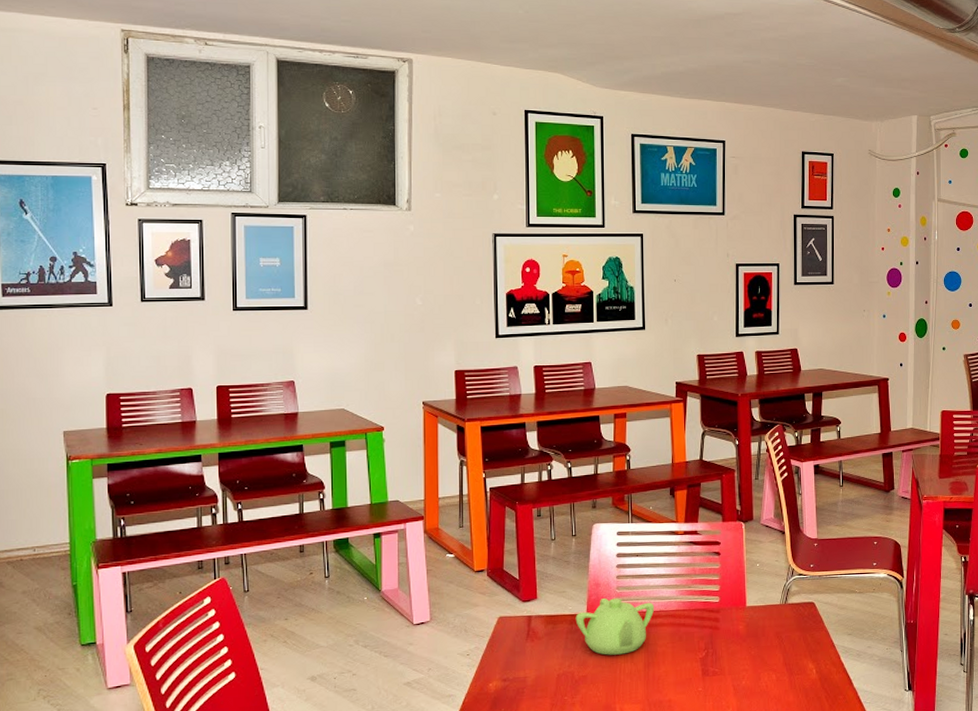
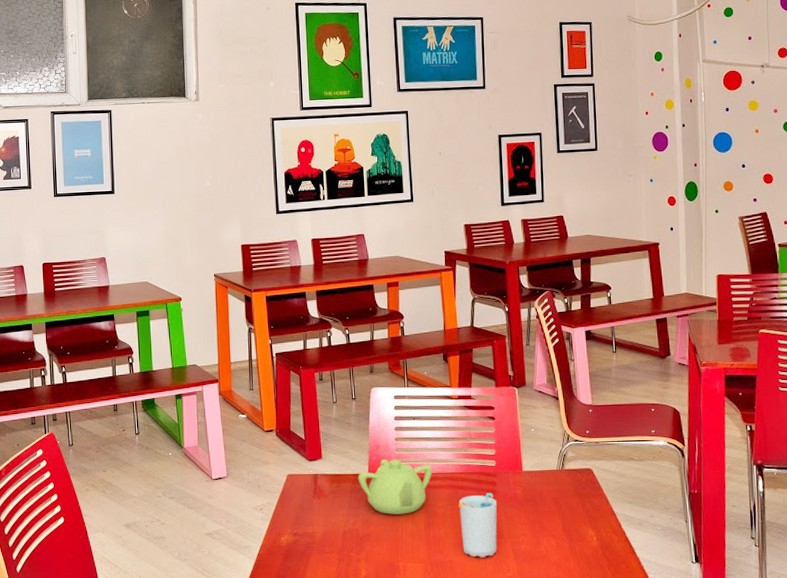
cup: none [680,629,720,696] -> present [458,493,497,558]

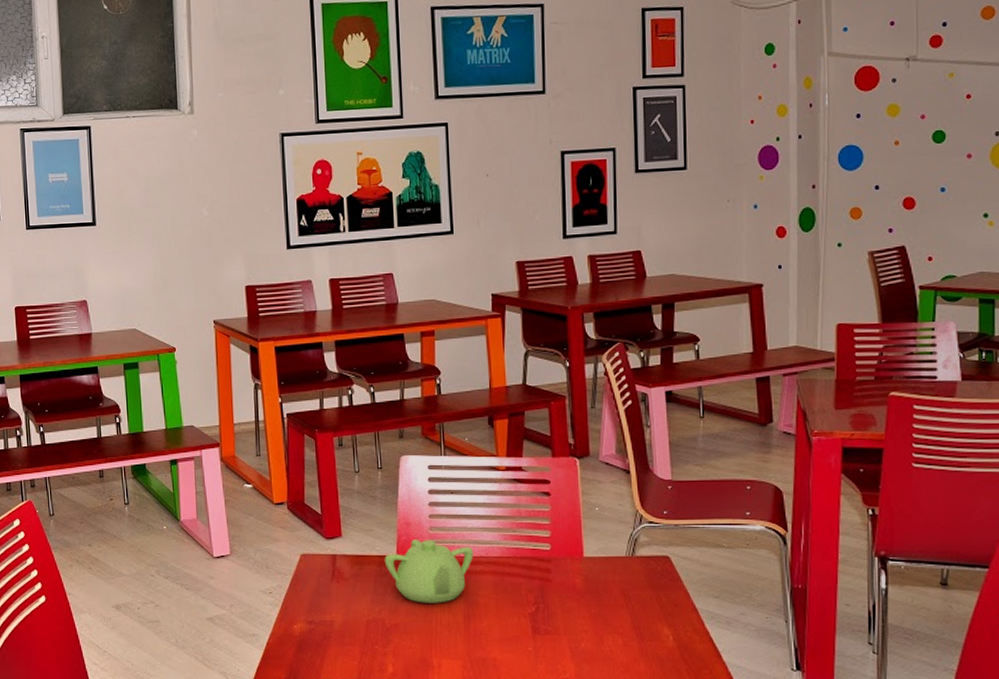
cup: present [458,493,497,558] -> none [504,581,552,656]

